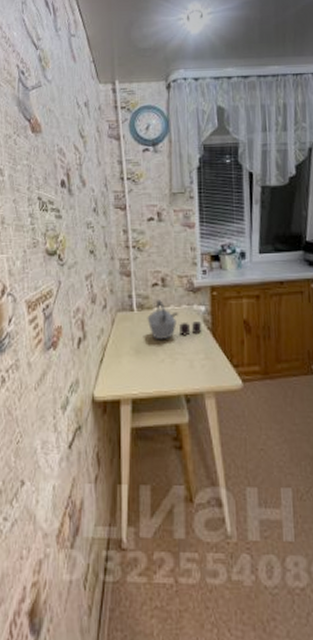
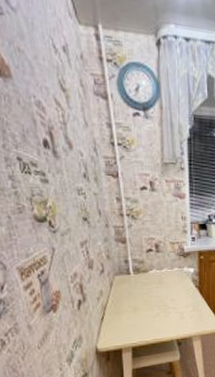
kettle: present [147,300,202,340] -> none [143,264,191,298]

